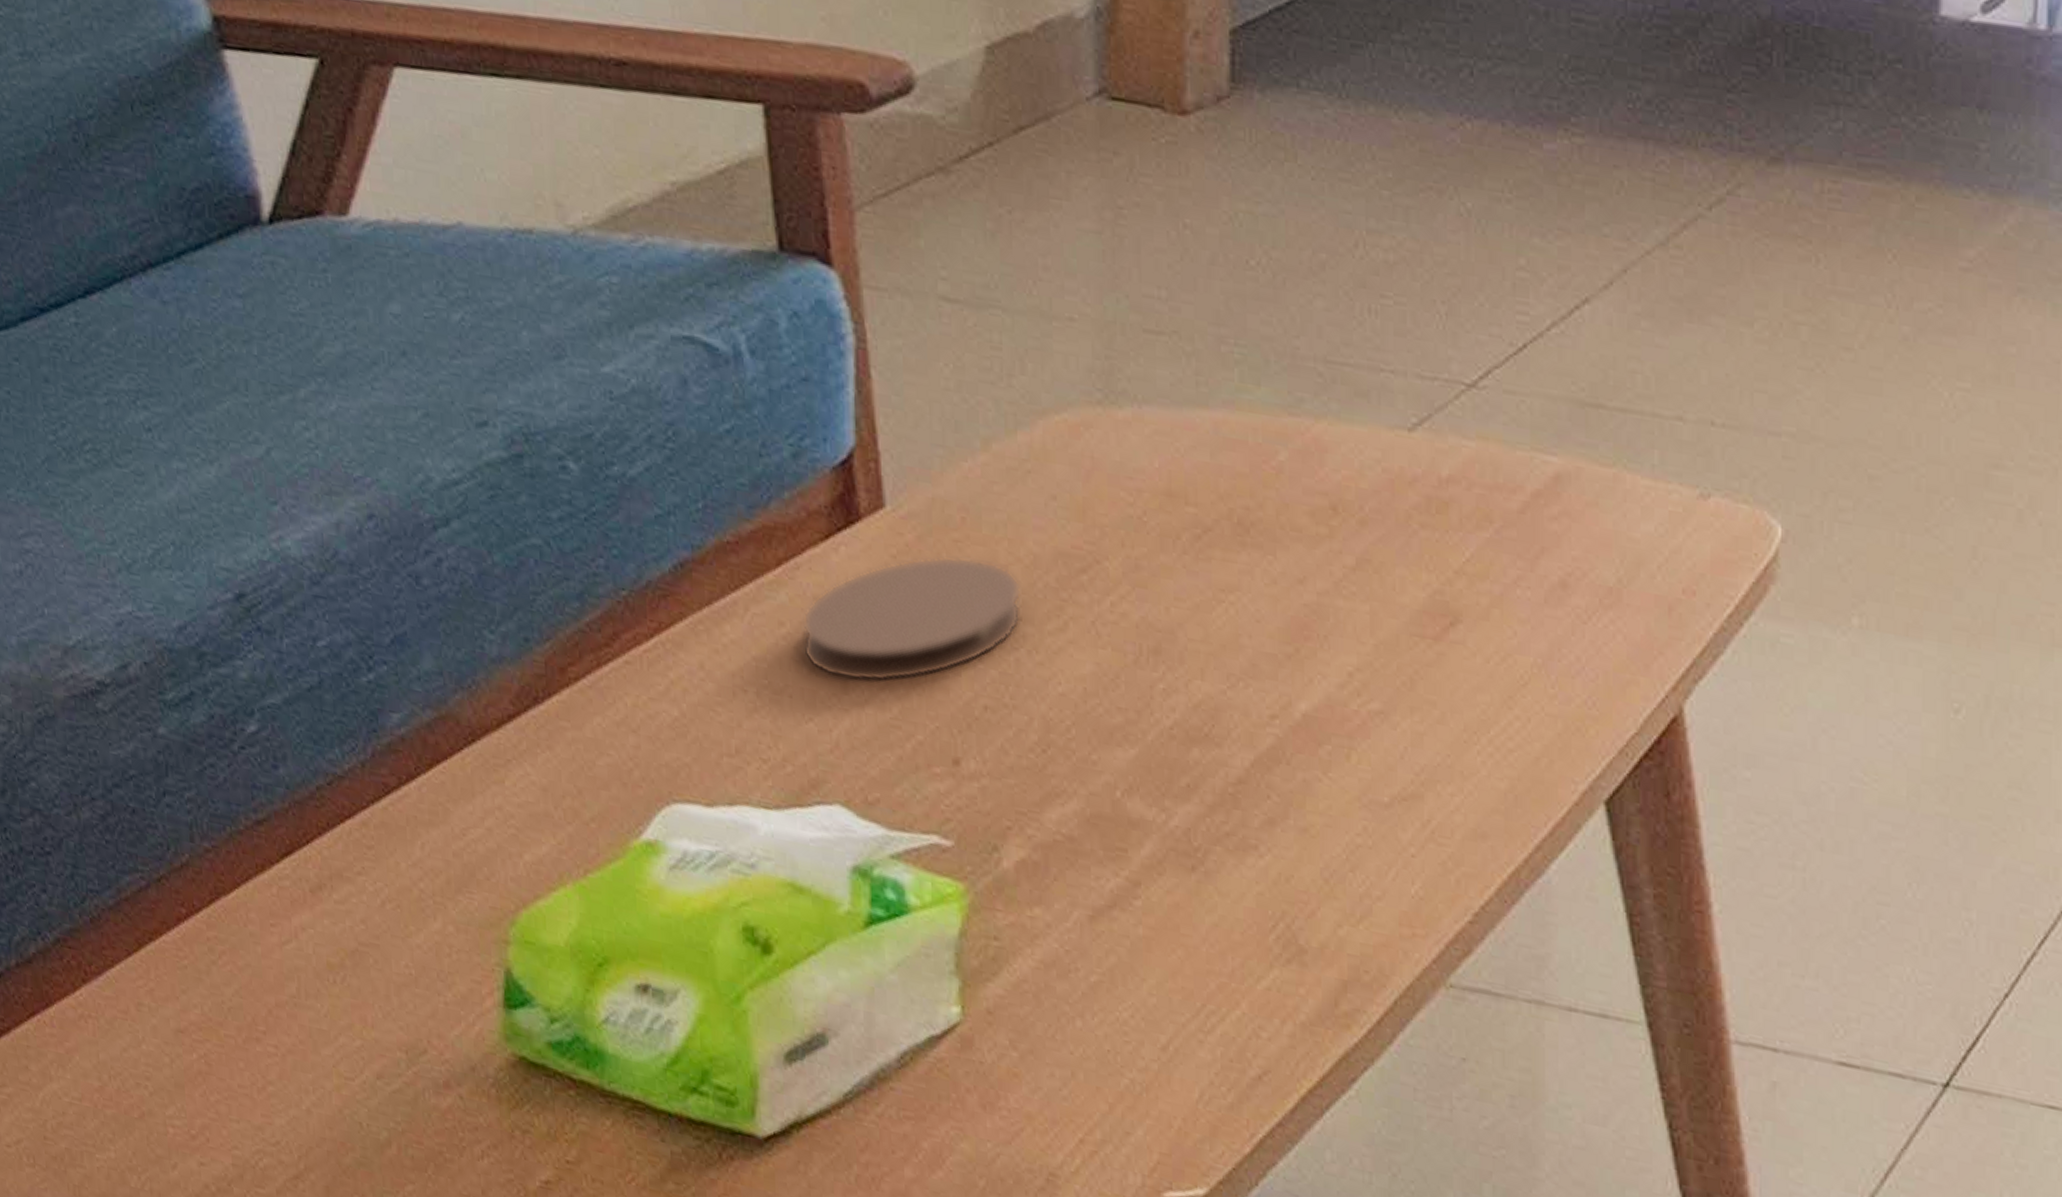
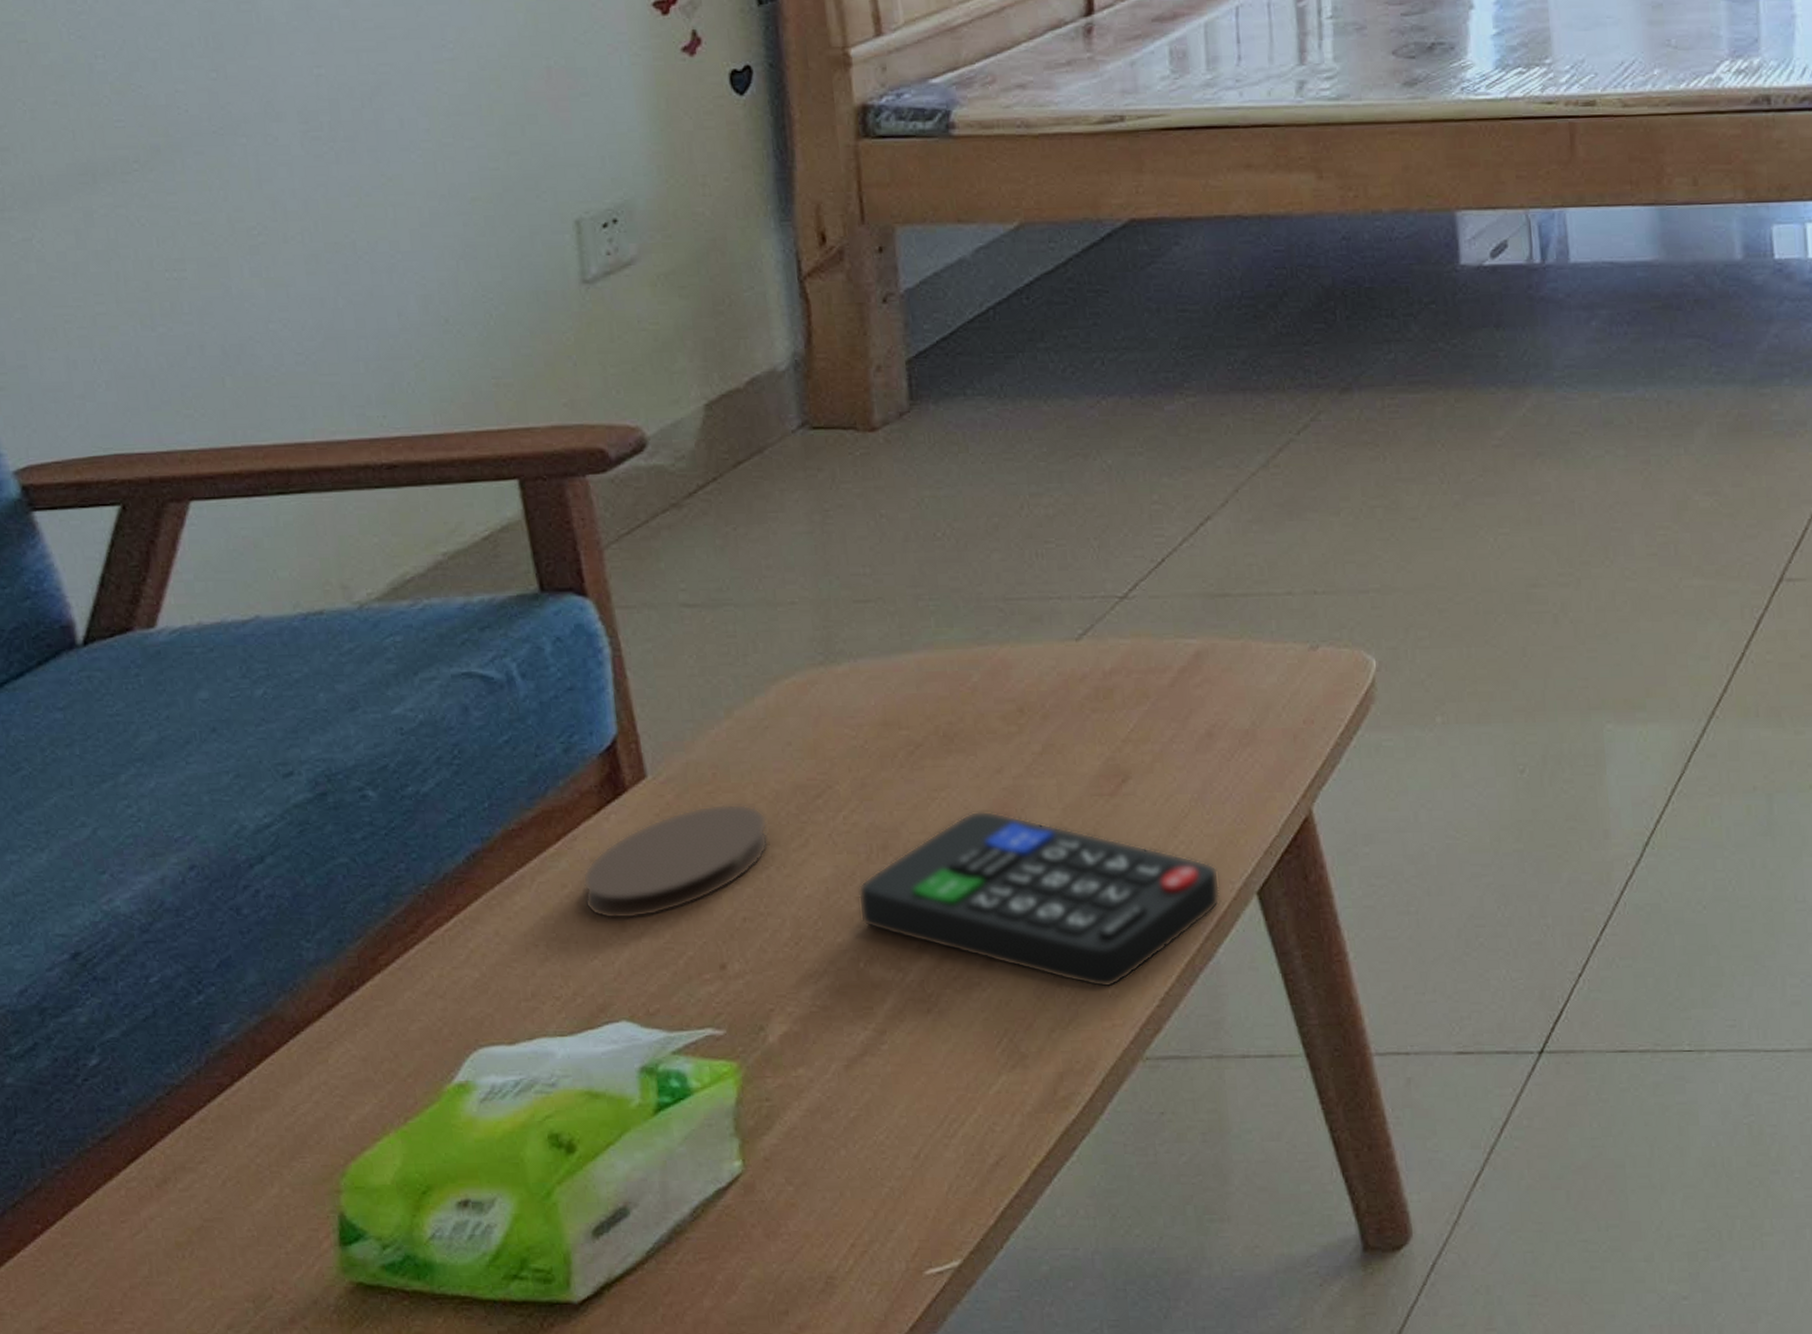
remote control: none [1120,626,1560,886] -> present [858,811,1221,988]

